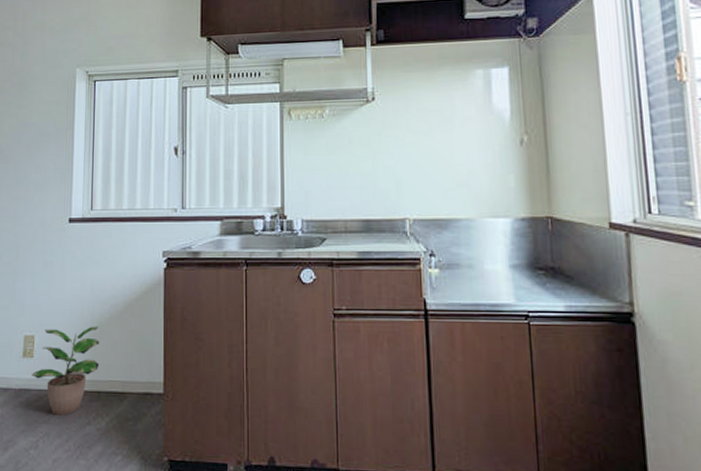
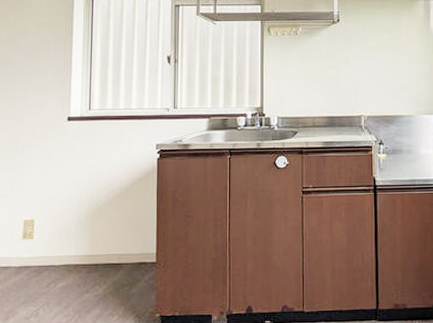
potted plant: present [32,326,100,415] -> none [32,209,97,287]

